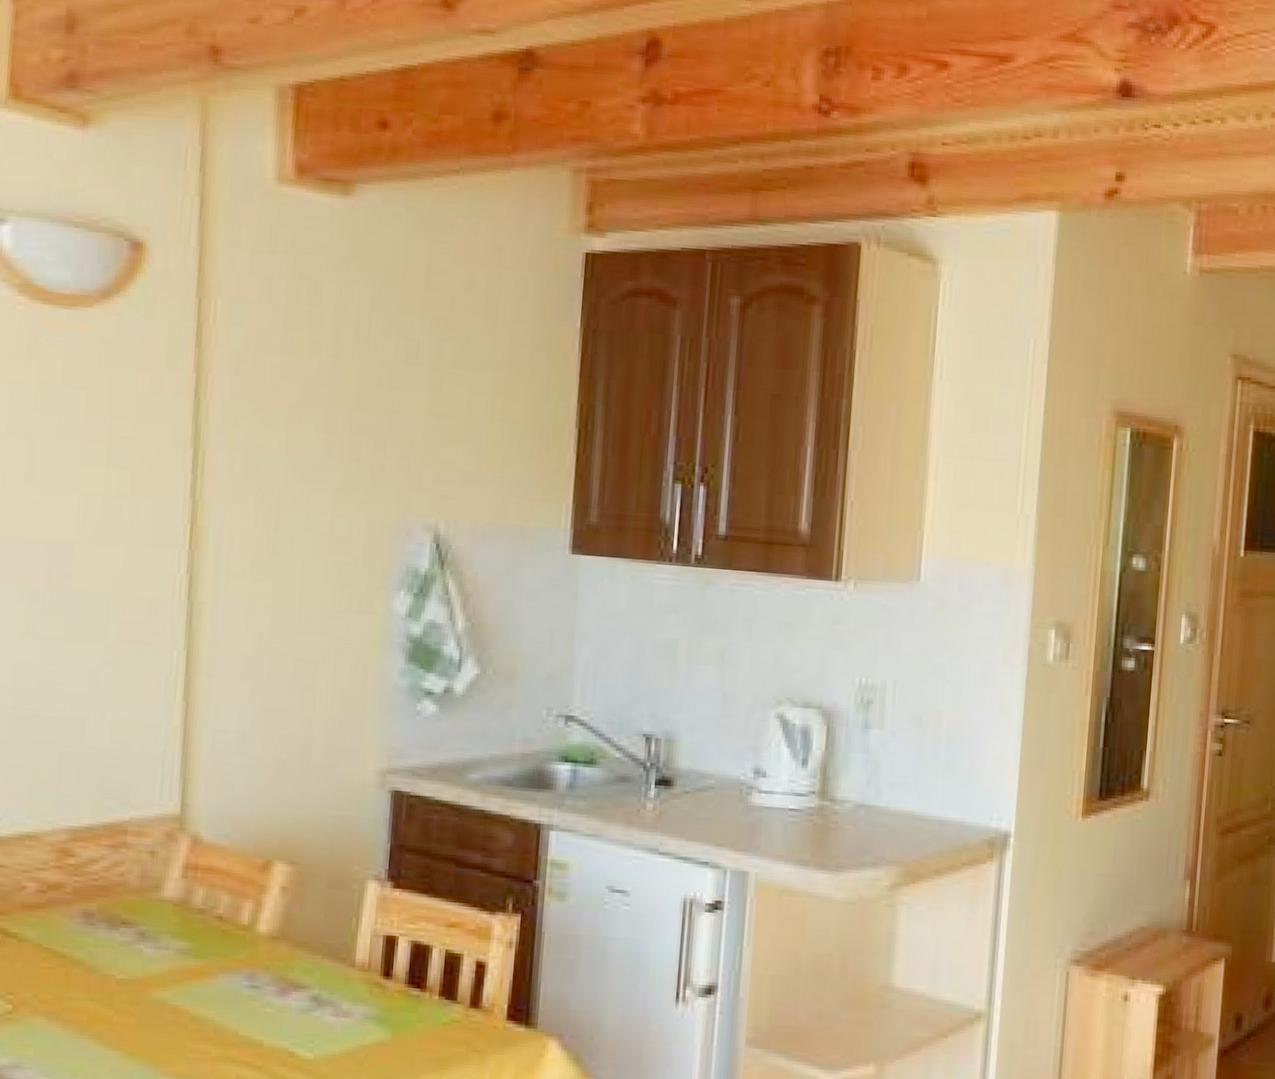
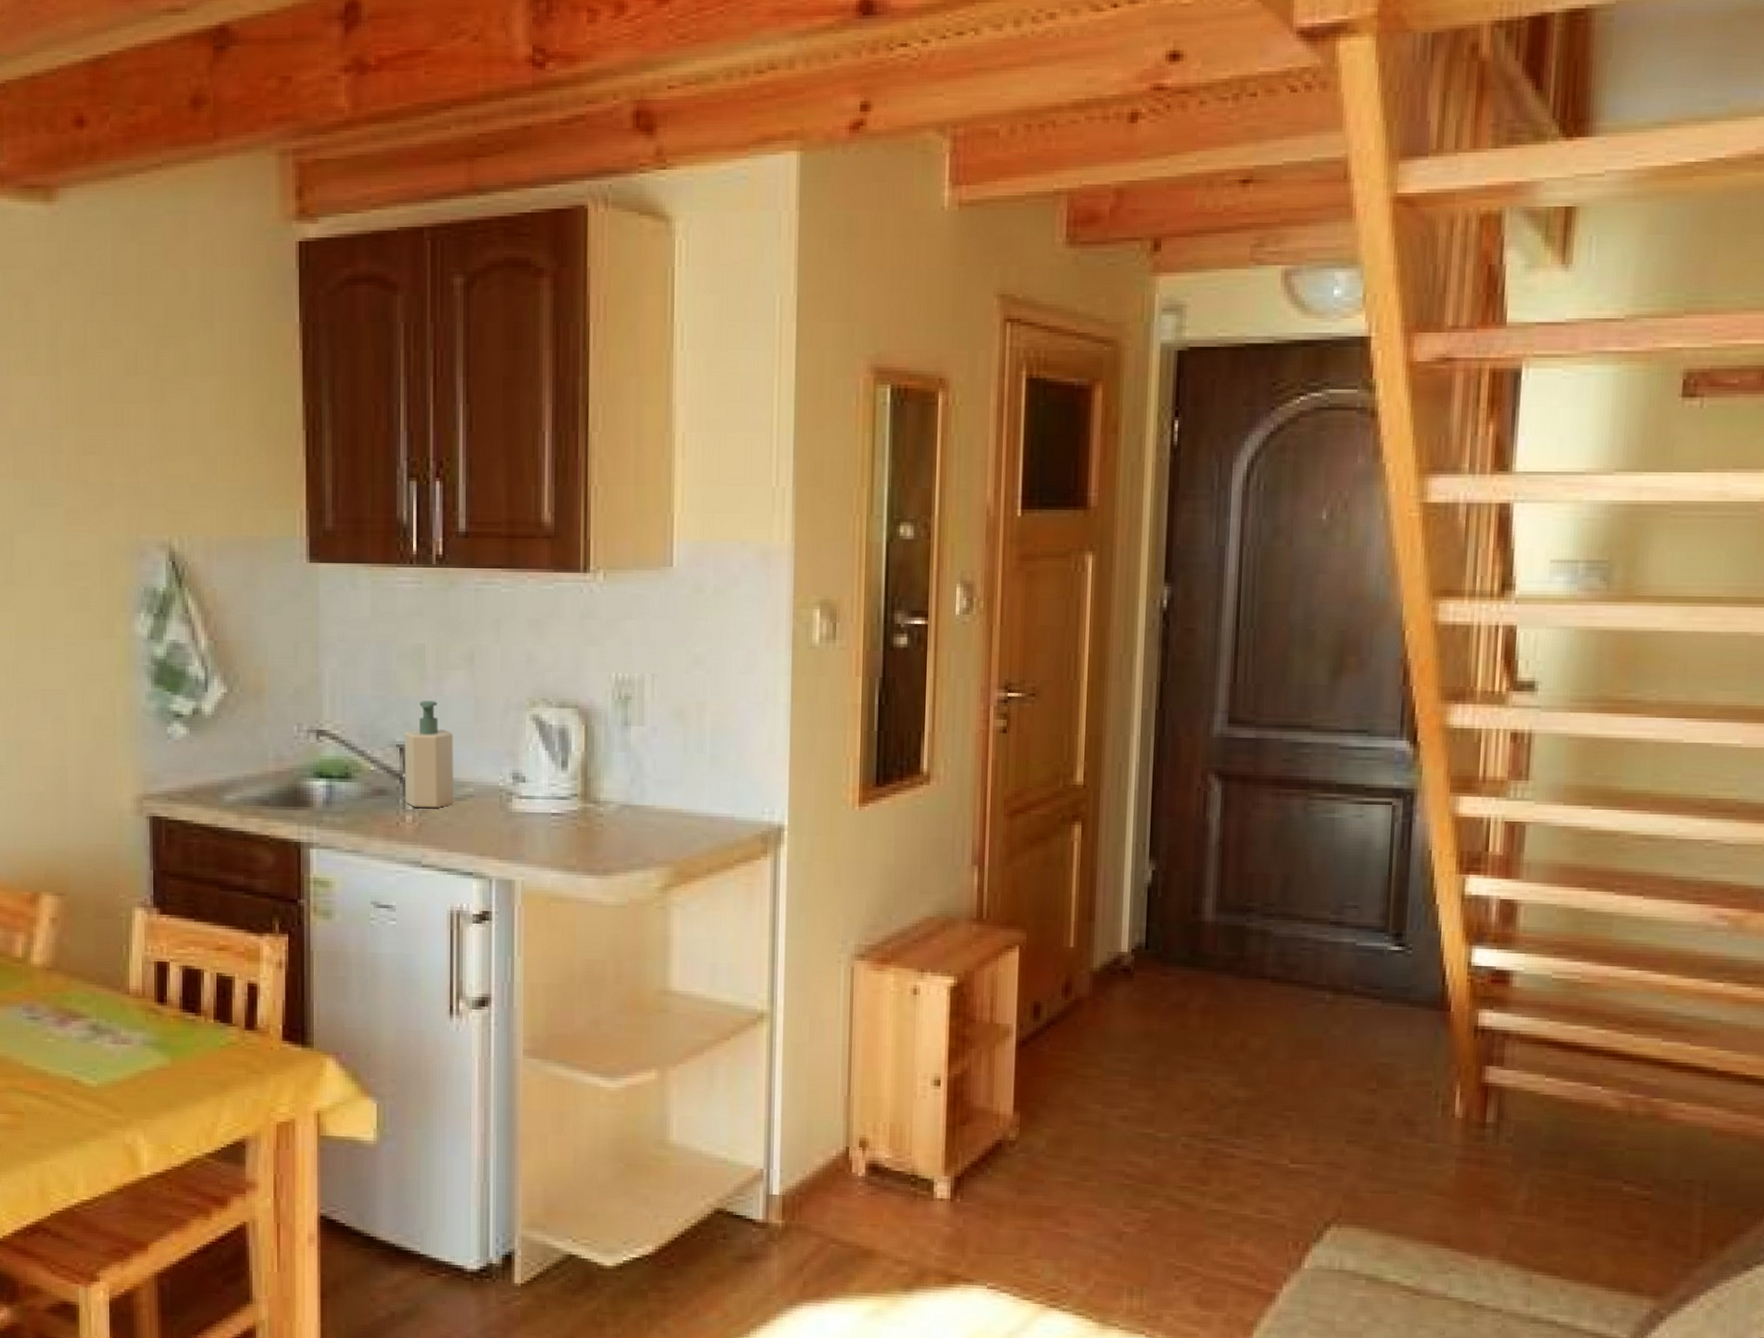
soap bottle: none [647,693,700,798] -> present [404,701,454,808]

